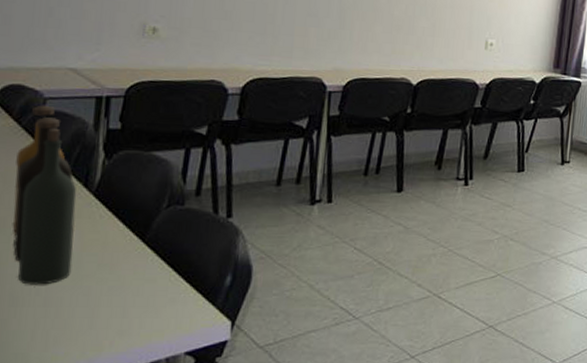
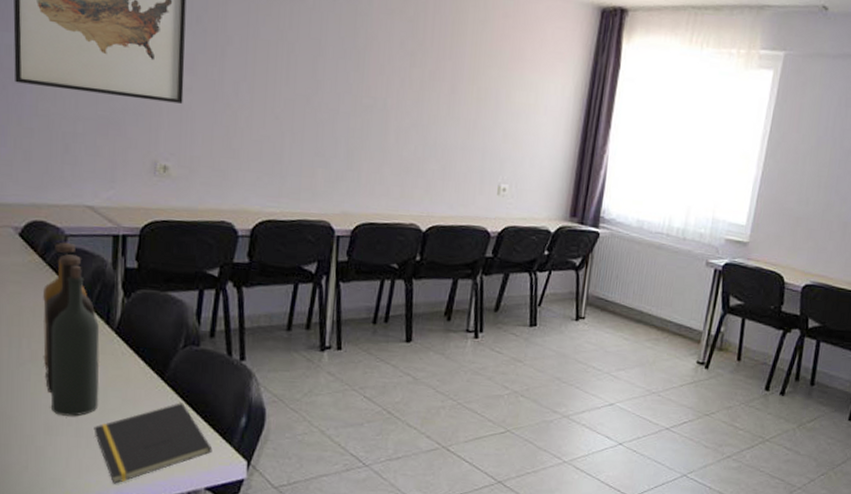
notepad: none [64,264,195,355] -> present [94,403,213,484]

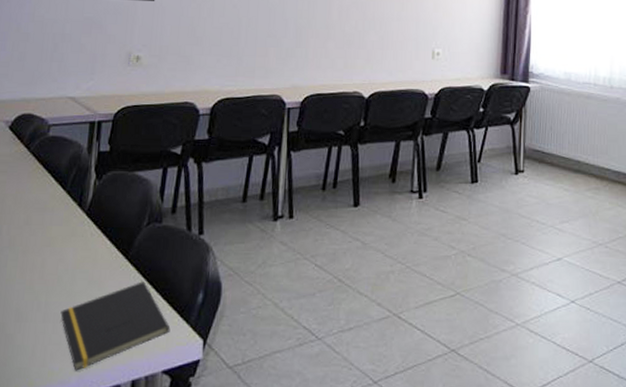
bottle: present [43,242,100,417] -> none [20,131,72,301]

